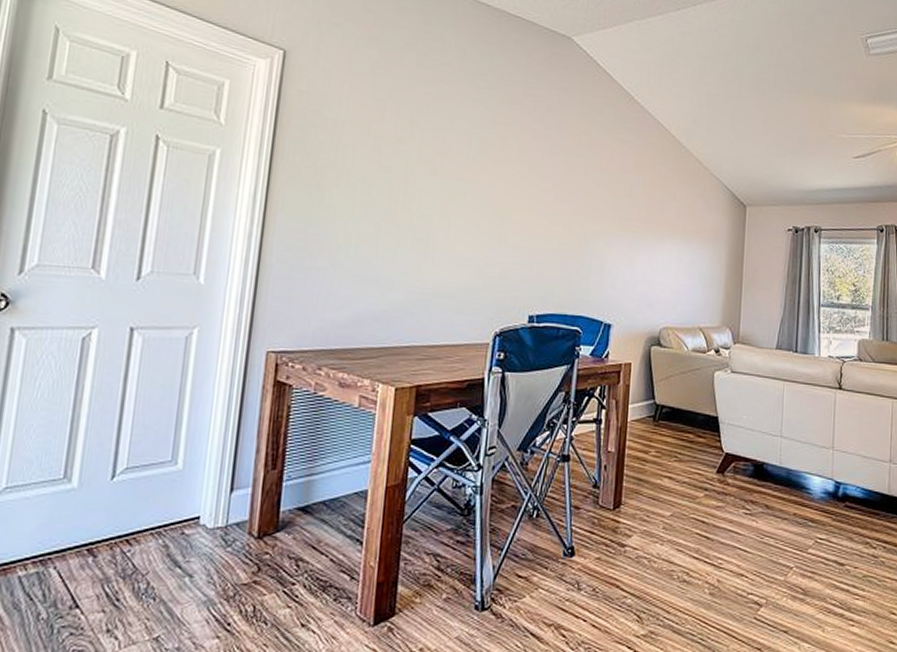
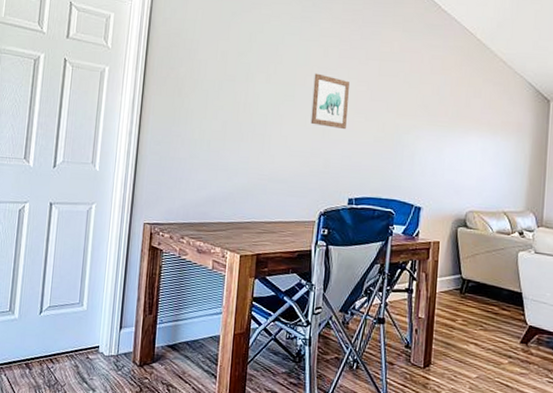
wall art: none [484,167,531,235] -> present [310,73,349,130]

